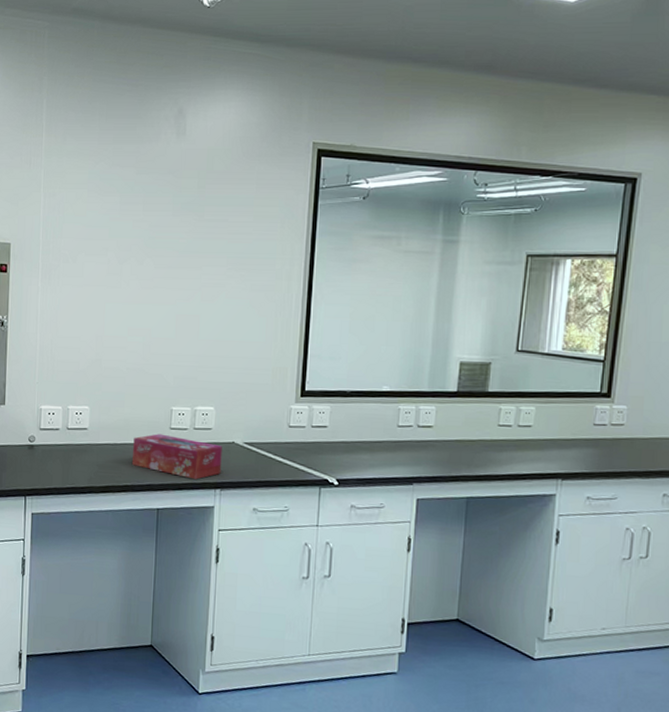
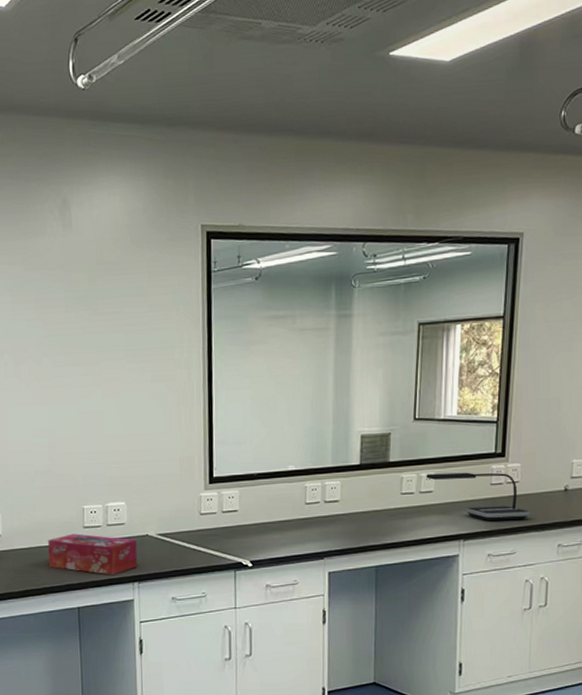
desk lamp: none [526,407,636,465] -> present [426,472,531,521]

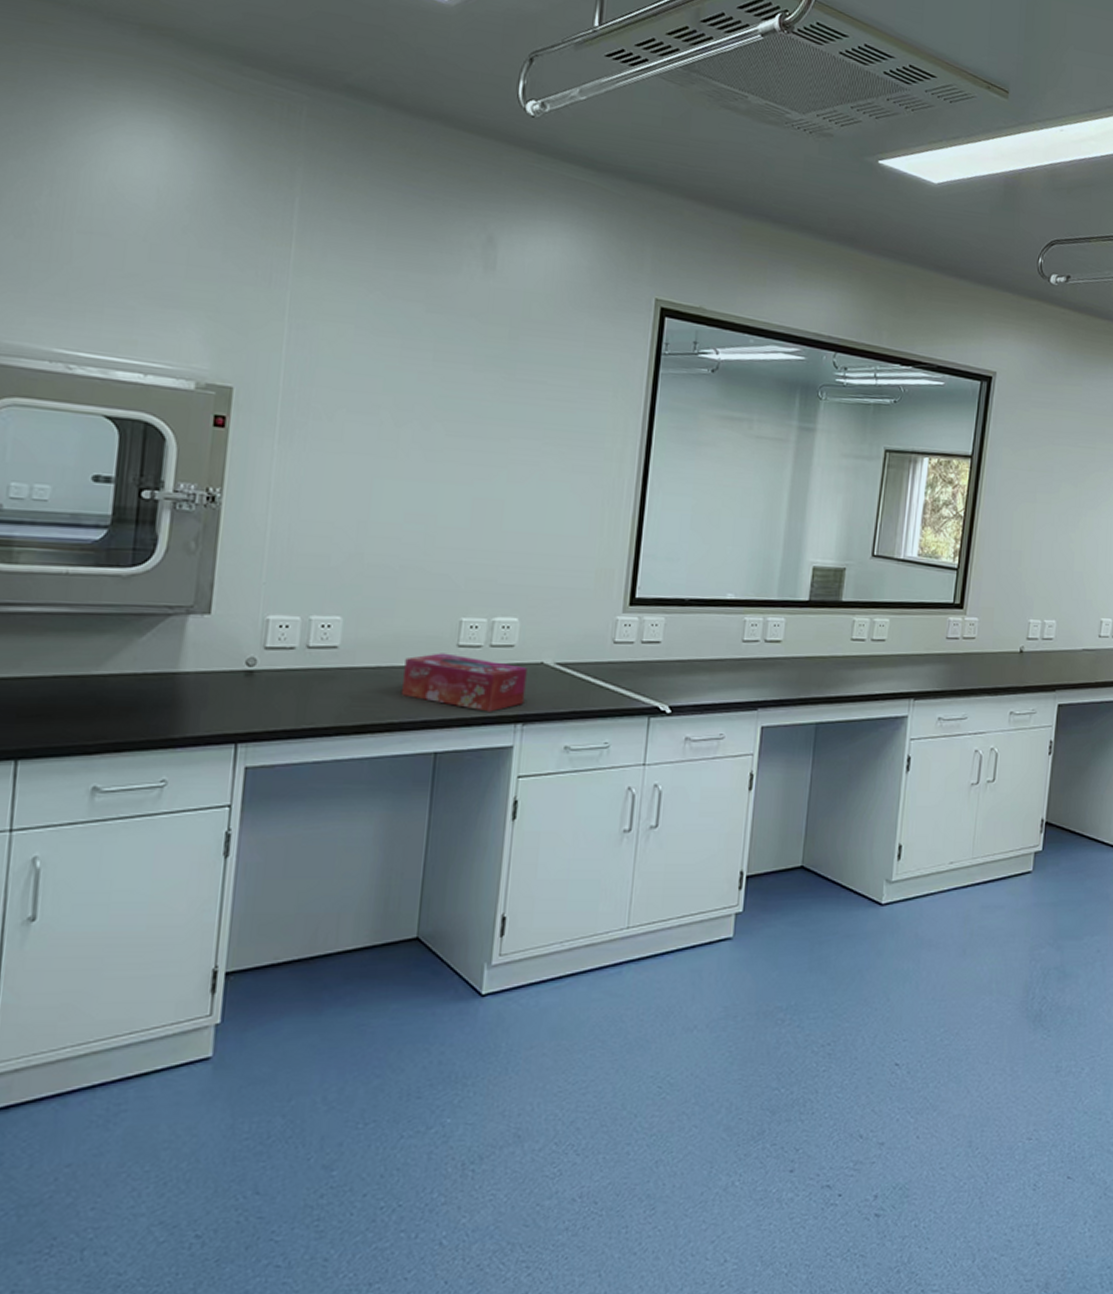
desk lamp: present [426,472,531,521] -> none [880,619,986,682]

